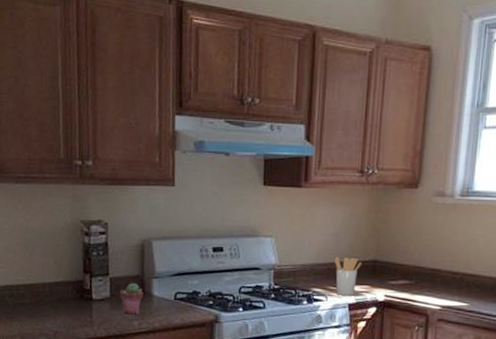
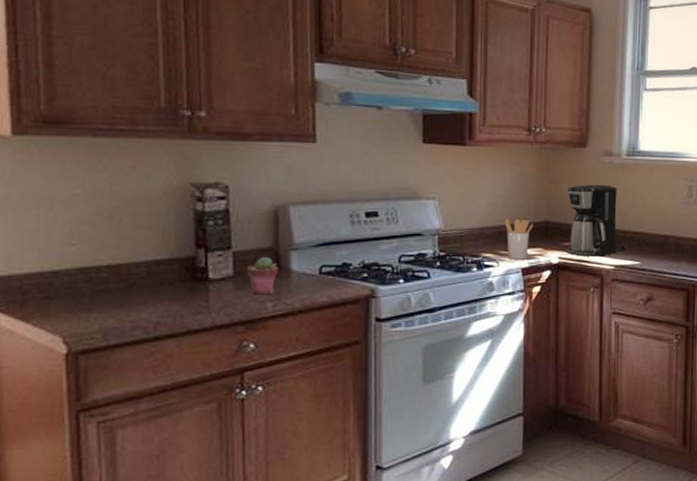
coffee maker: none [392,224,456,296] -> present [566,184,628,256]

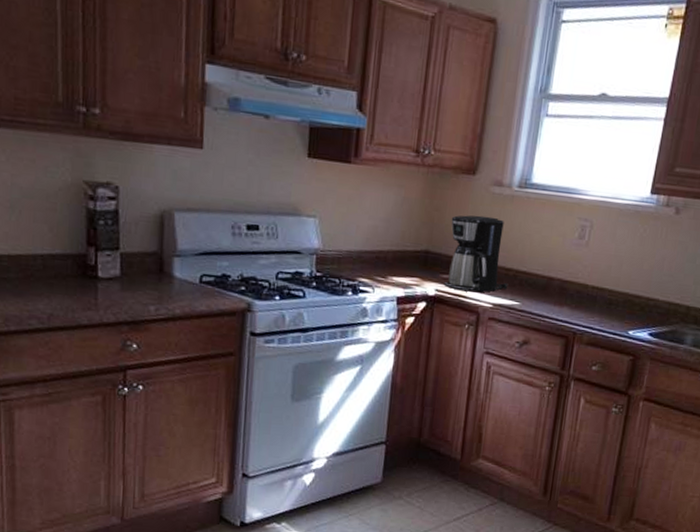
potted succulent: present [247,256,279,295] -> none [133,260,162,298]
utensil holder: present [504,218,534,260] -> none [383,244,413,289]

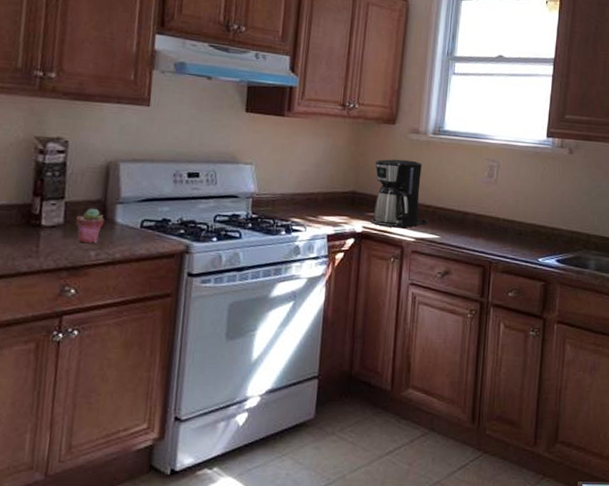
potted succulent: none [133,260,162,298] -> present [76,207,105,244]

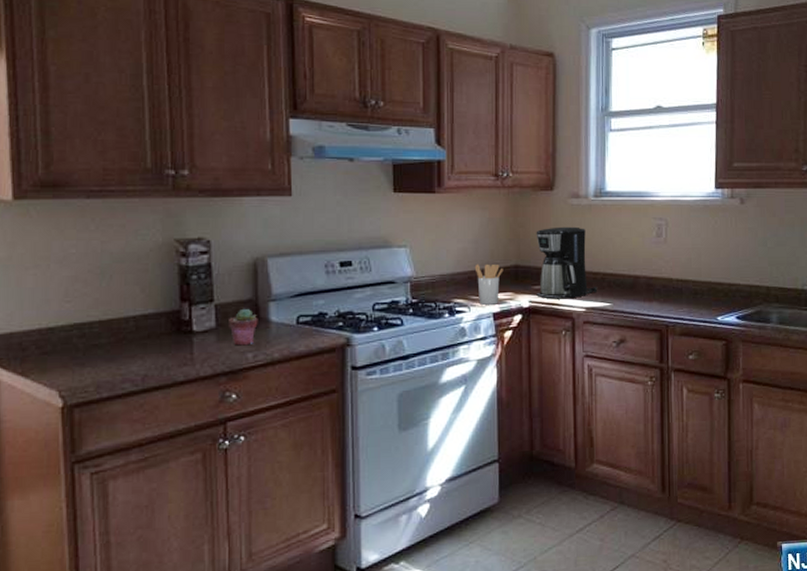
utensil holder: none [314,186,341,227] -> present [474,263,503,305]

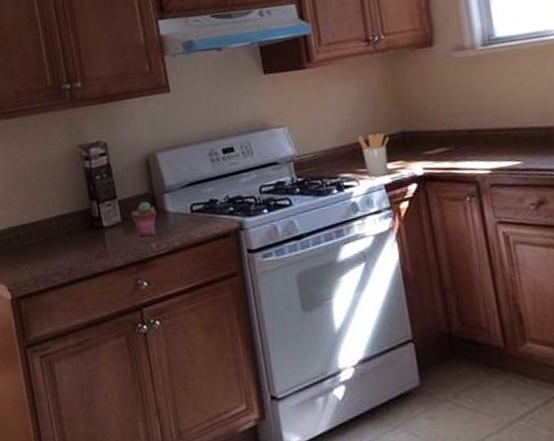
coffee maker: present [536,226,598,299] -> none [419,81,503,164]

